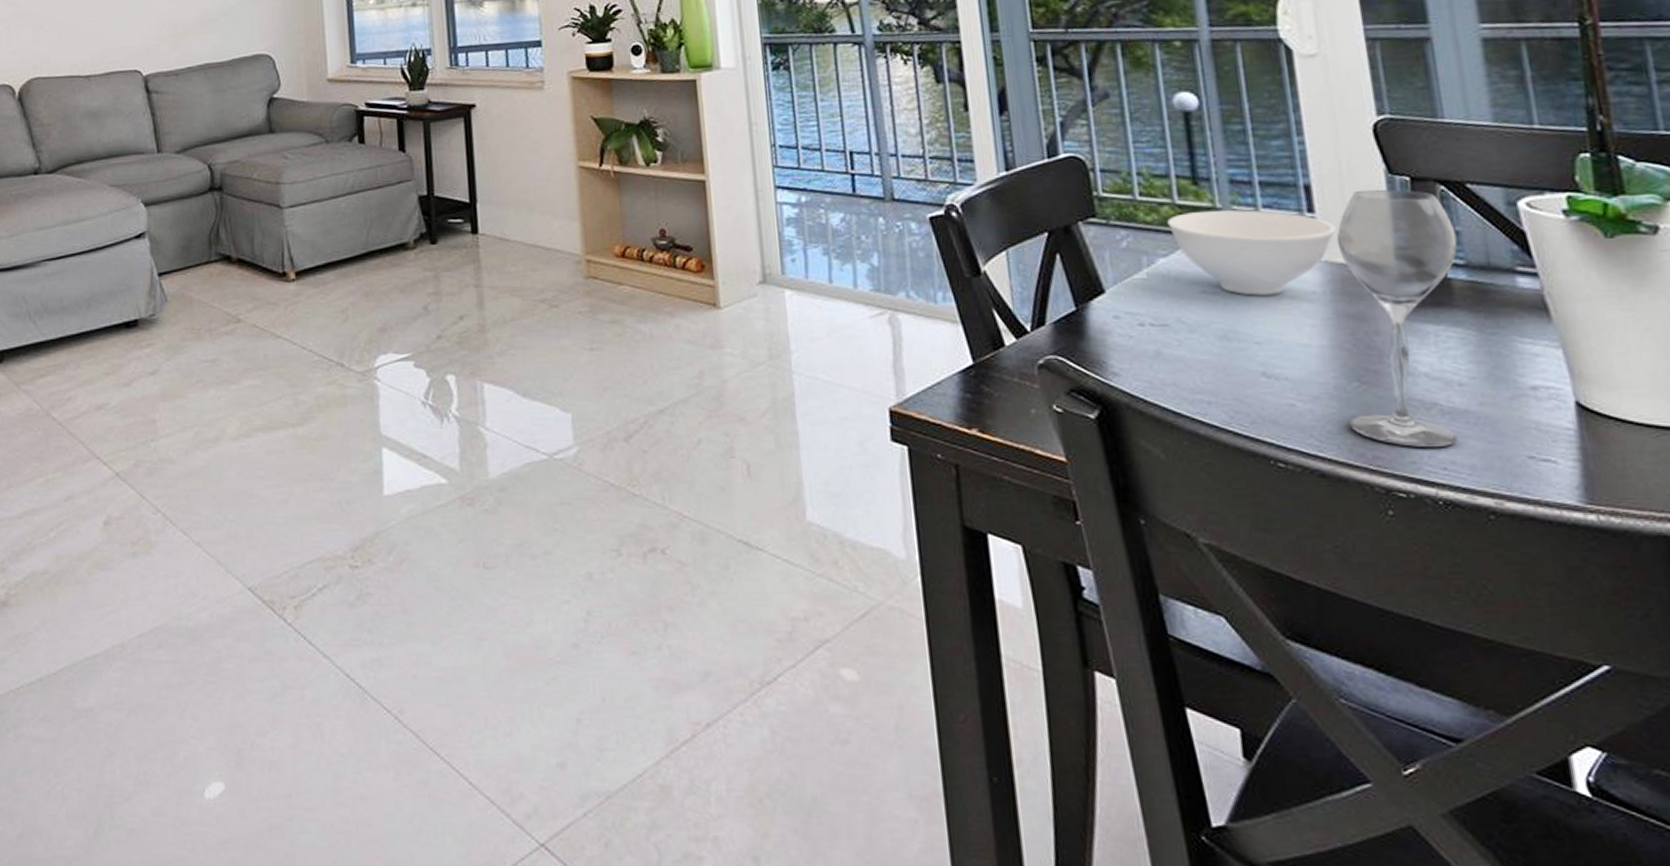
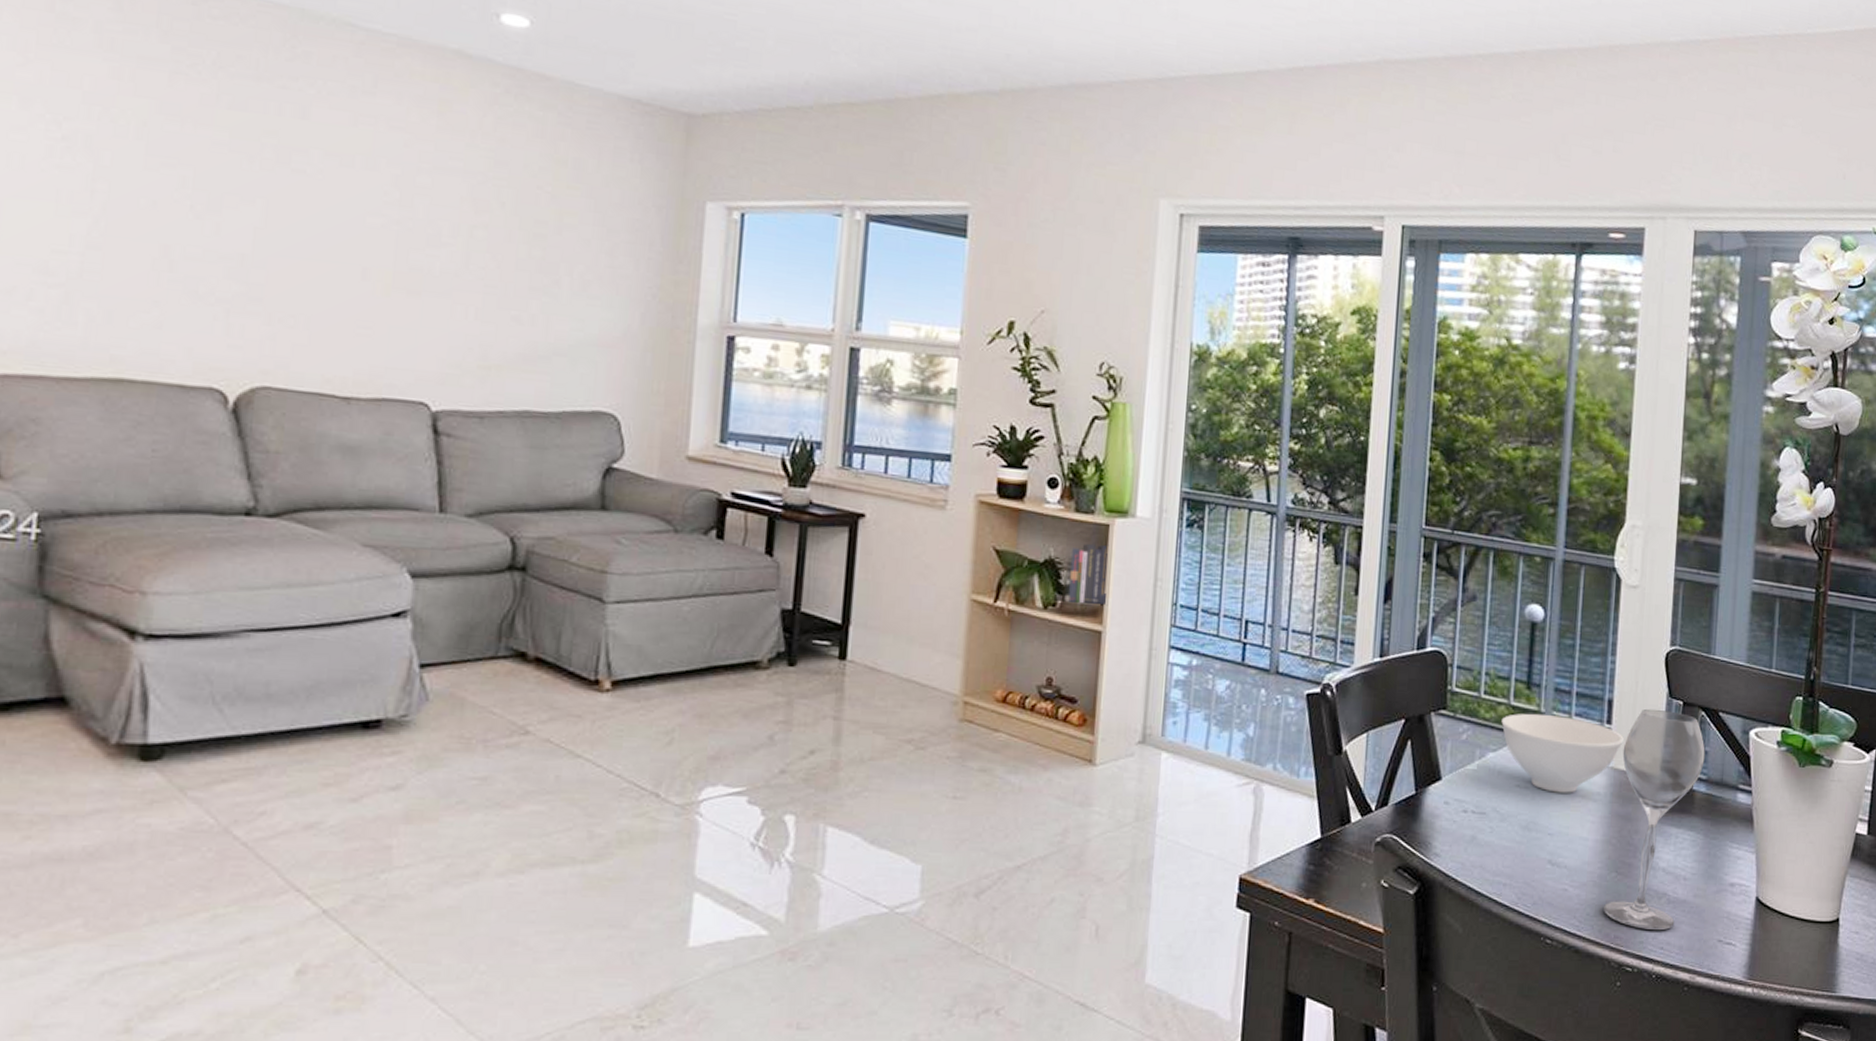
books: none [660,98,708,158] -> present [1064,543,1108,606]

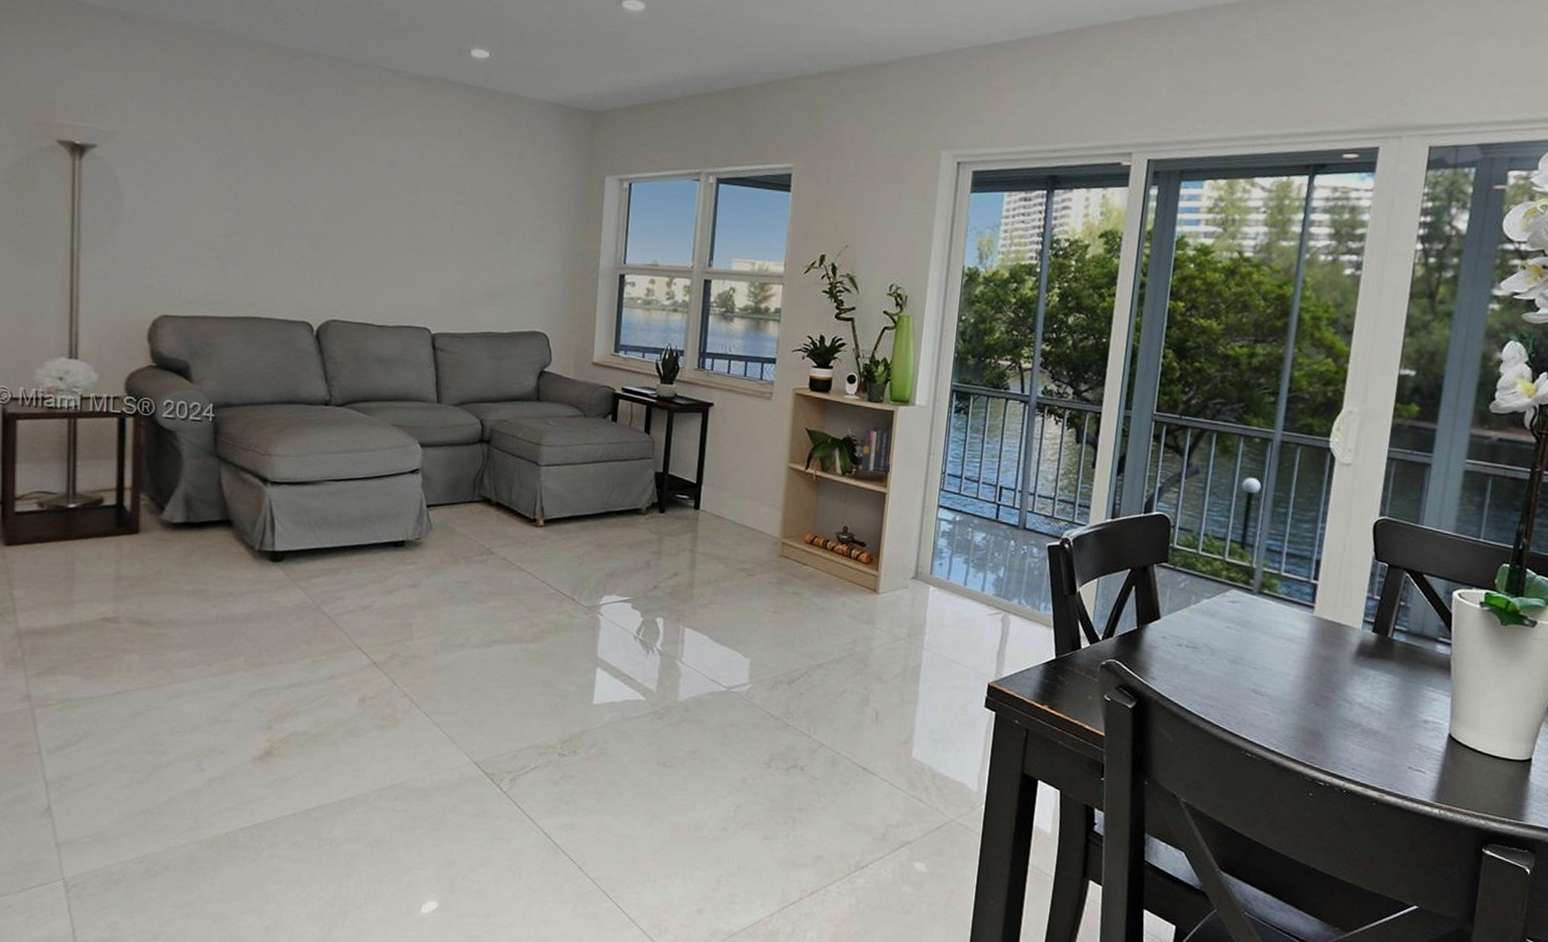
bowl: present [1501,713,1624,793] -> none [1216,568,1329,636]
wineglass: present [1603,708,1705,931] -> none [1300,569,1407,755]

